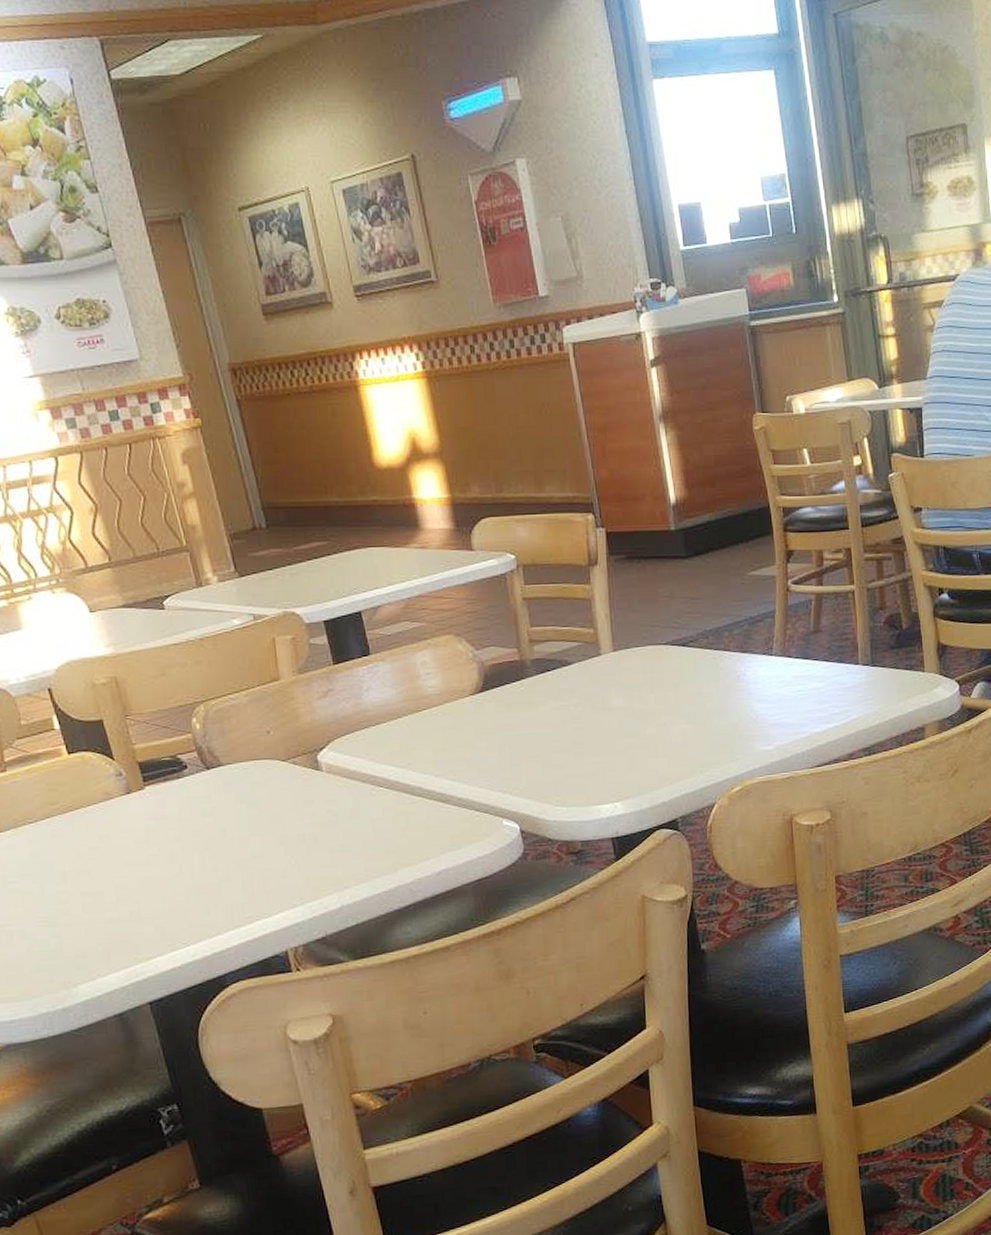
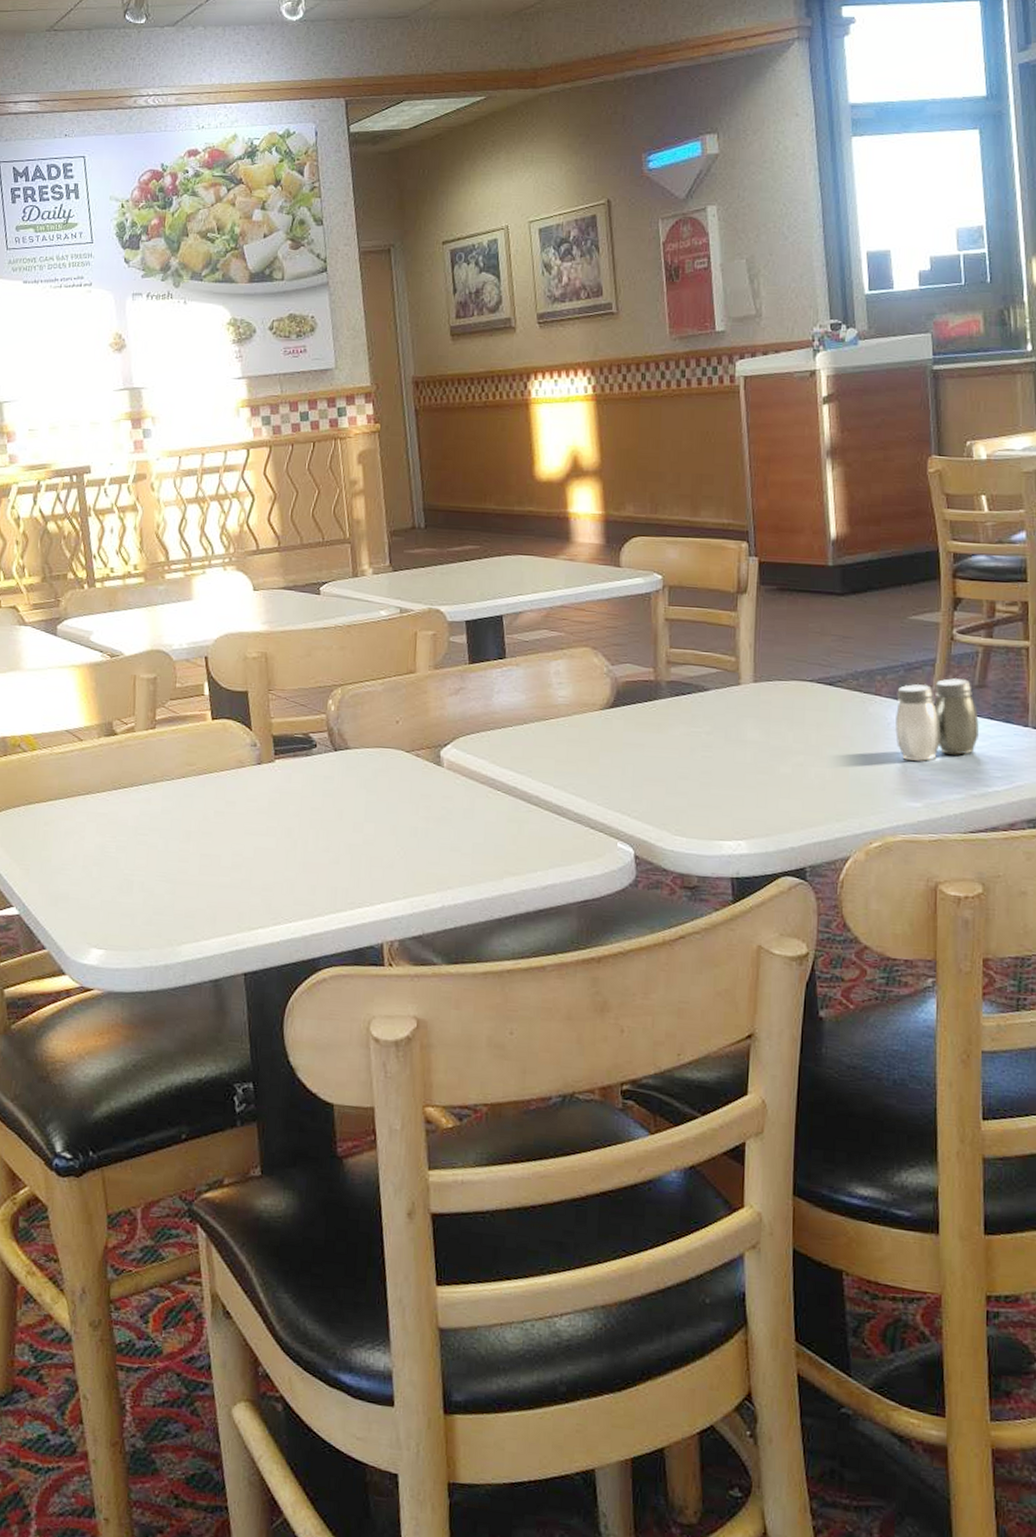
salt and pepper shaker: none [743,627,818,708] -> present [894,678,980,761]

